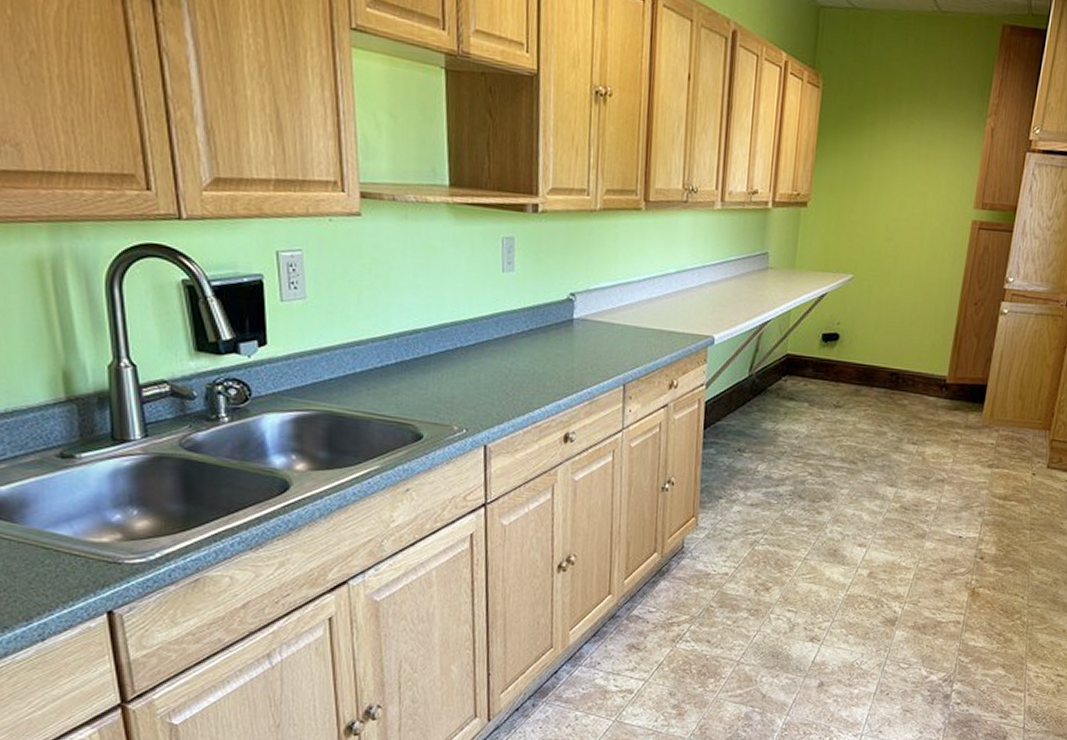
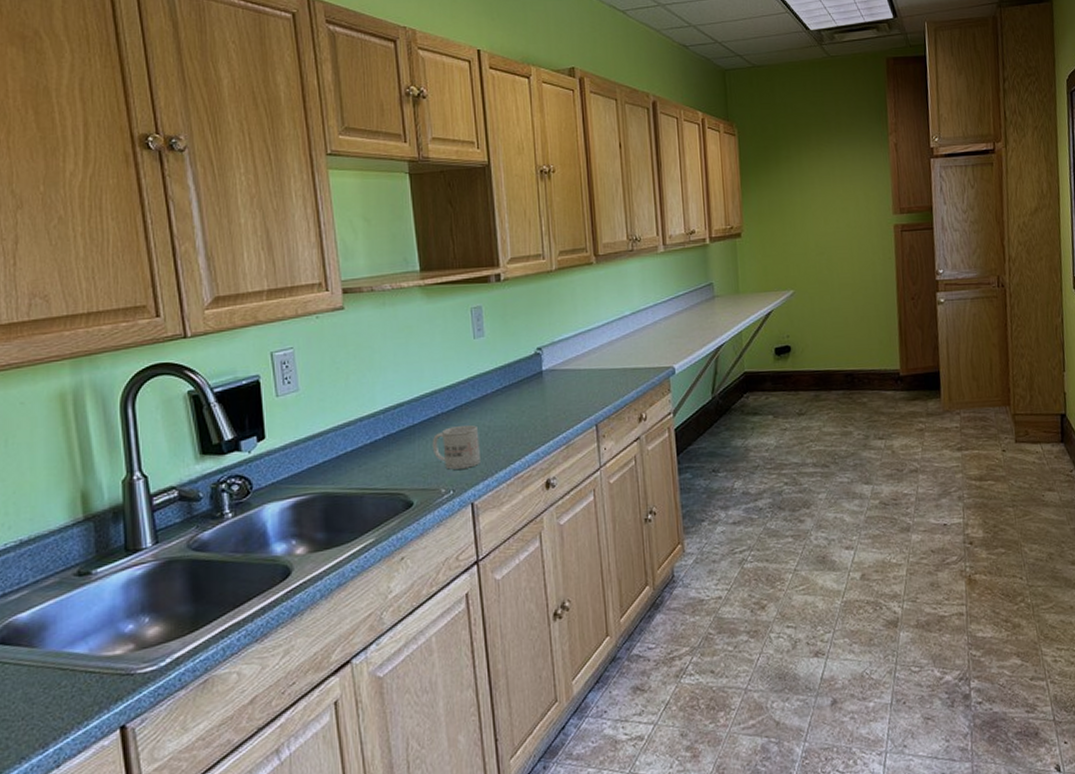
mug: none [447,363,499,409] -> present [432,425,480,470]

